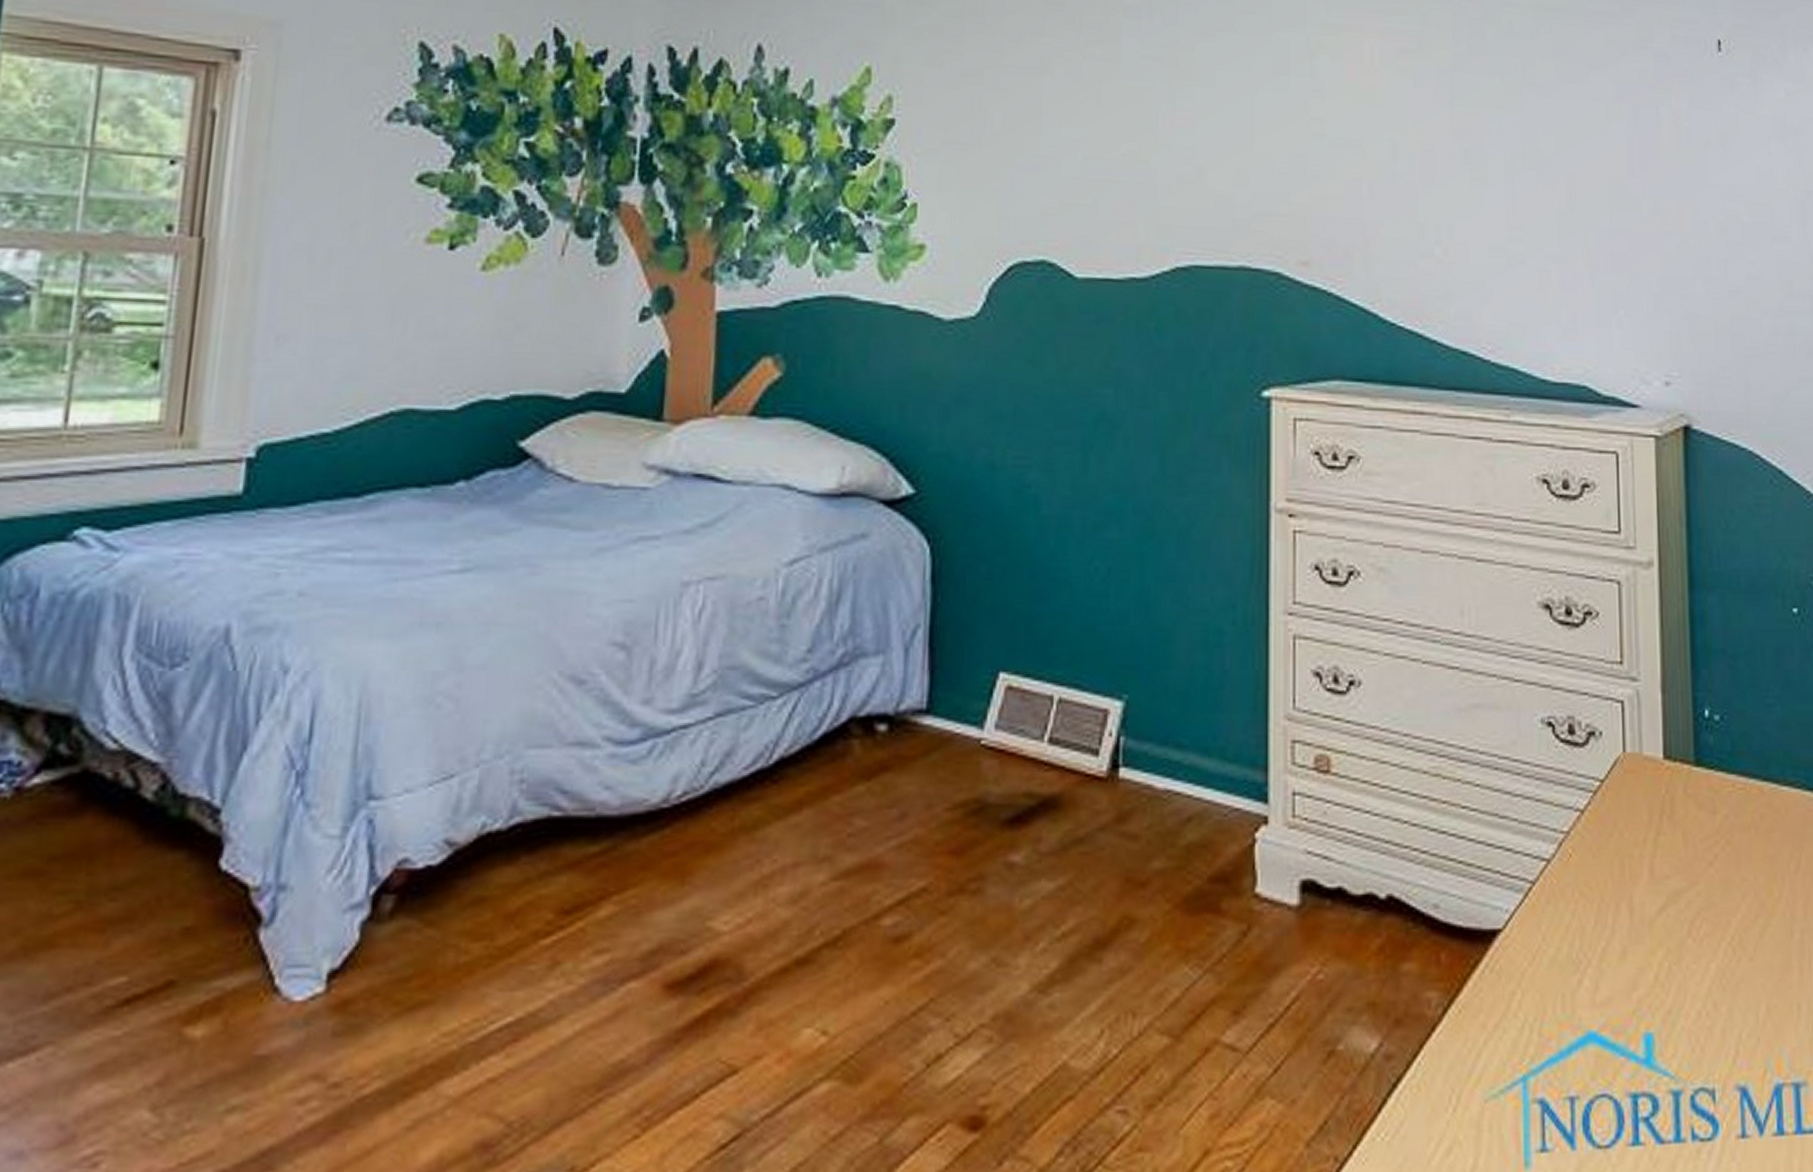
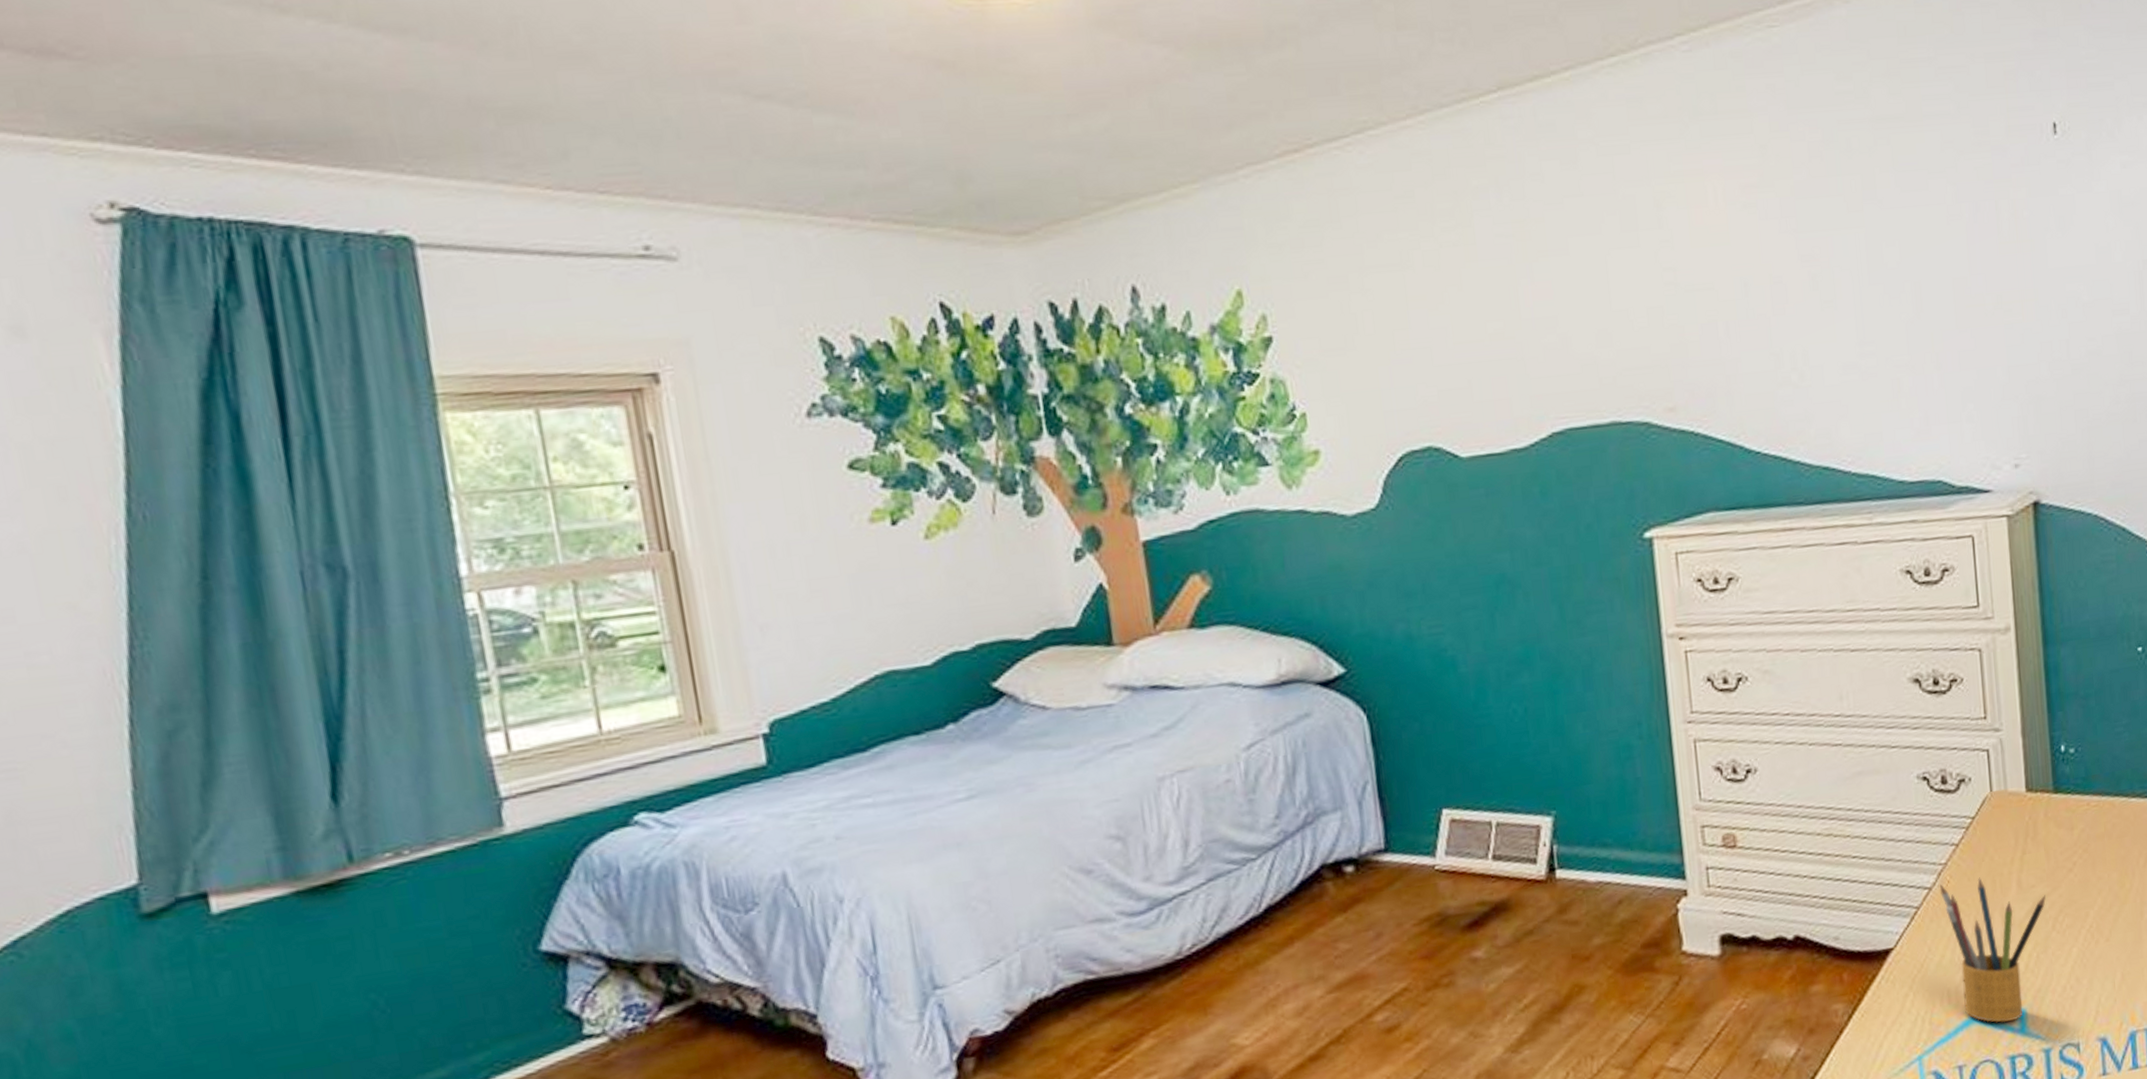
pencil box: none [1559,856,1681,1048] -> present [1939,877,2046,1023]

